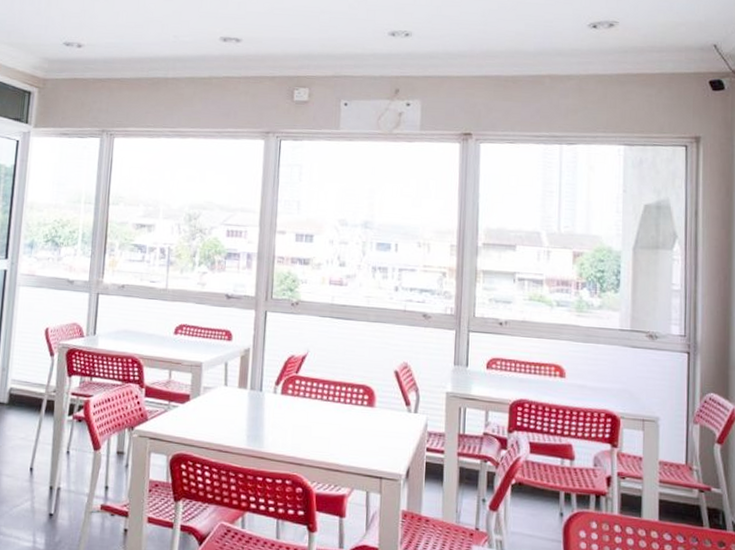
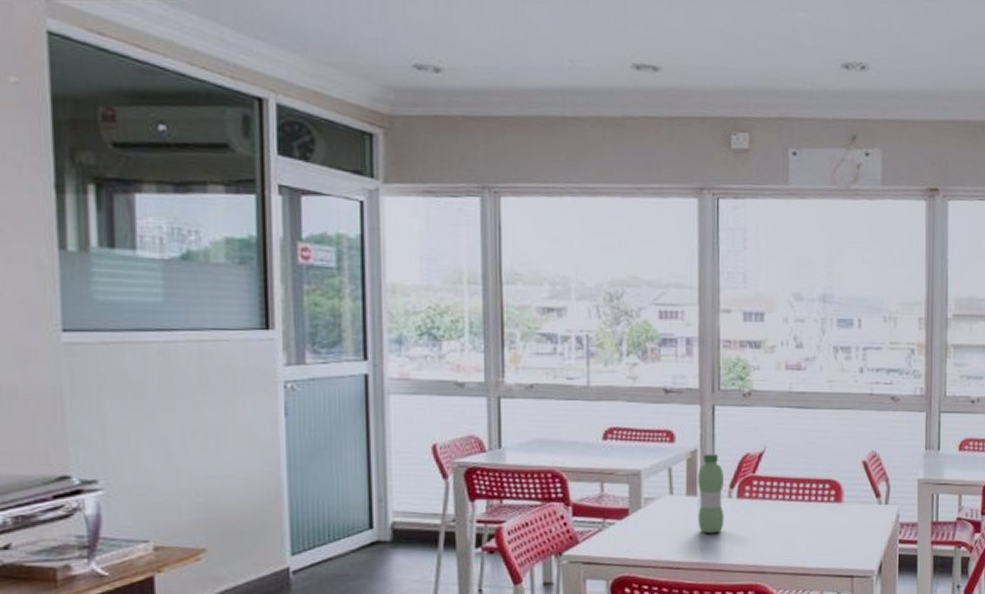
water bottle: none [246,352,271,424] -> present [698,453,725,534]

